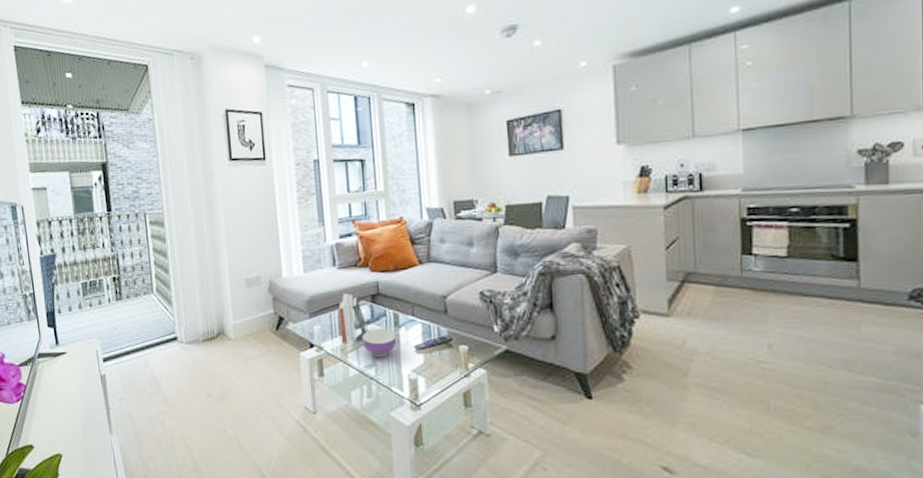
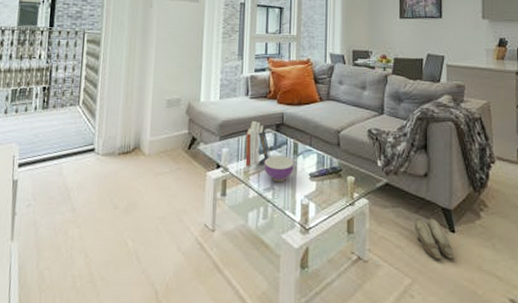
slippers: none [543,383,593,428] -> present [415,217,455,260]

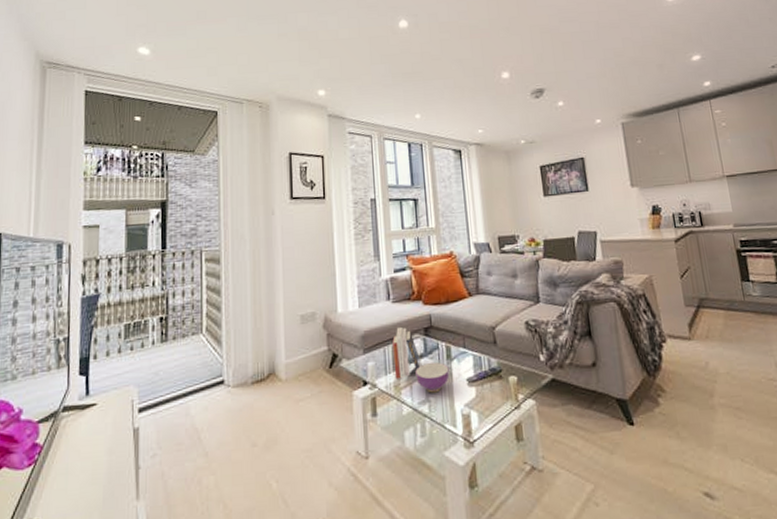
slippers: present [415,217,455,260] -> none [588,411,638,458]

